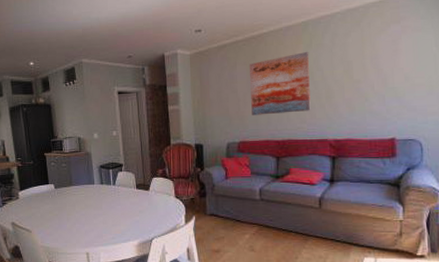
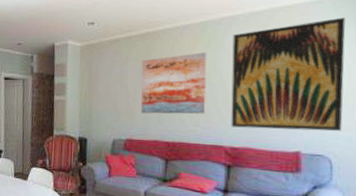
wall art: none [331,9,431,121] -> present [231,17,346,131]

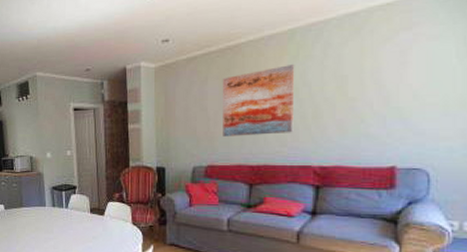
wall art: present [231,17,346,131] -> none [320,12,453,145]

